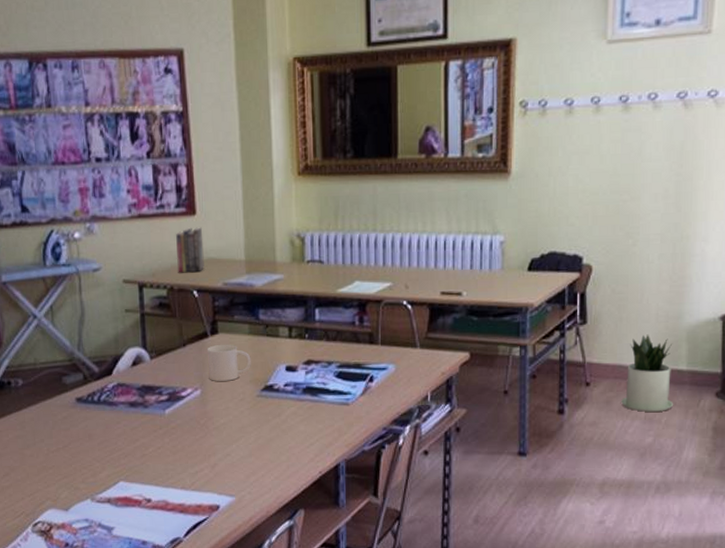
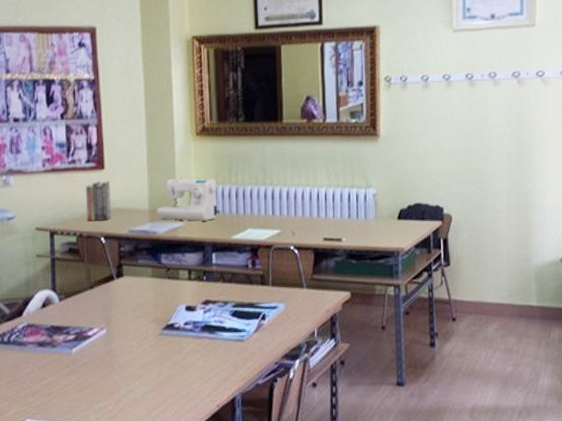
mug: present [206,344,251,381] -> none [112,286,154,321]
sewing machine: none [254,223,322,274] -> present [156,177,218,222]
planter: present [621,334,674,412] -> none [483,274,529,344]

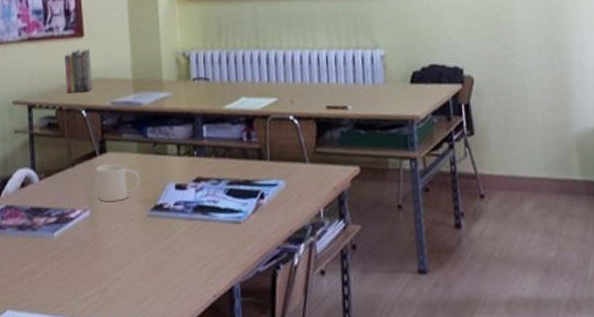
mug: none [112,286,154,321] -> present [95,163,141,202]
sewing machine: present [156,177,218,222] -> none [140,42,207,91]

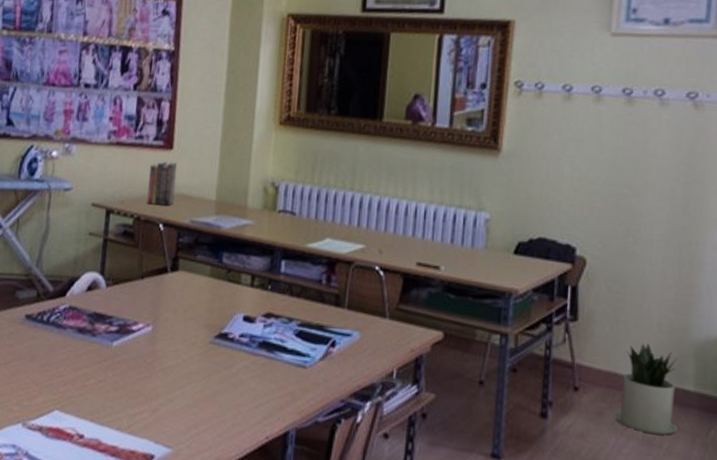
mug: present [95,163,141,202] -> none [162,282,209,322]
planter: none [518,144,573,224] -> present [615,343,678,435]

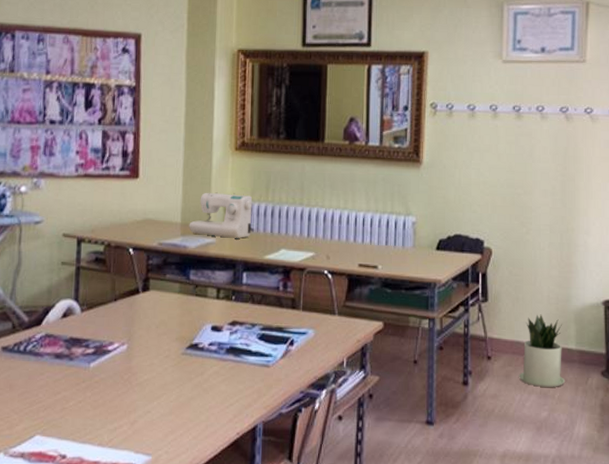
books: present [147,161,177,207] -> none [116,189,144,232]
sewing machine: none [224,169,296,223] -> present [189,192,253,239]

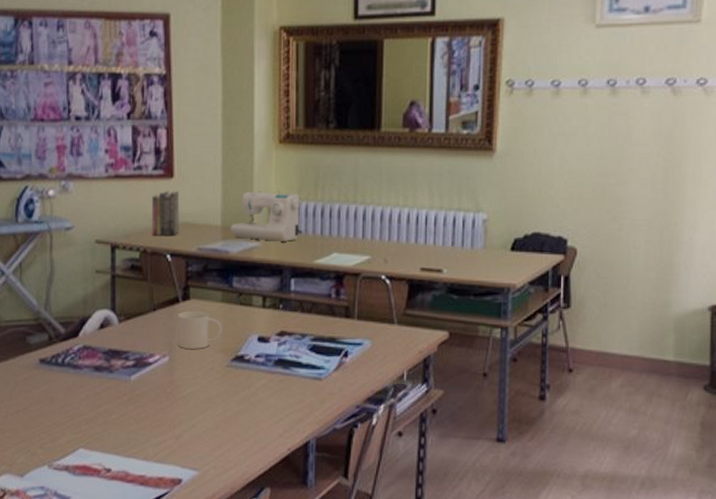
books: none [116,189,144,232] -> present [151,190,180,236]
mug: none [136,301,179,337] -> present [177,310,222,349]
planter: present [519,314,566,387] -> none [605,322,660,403]

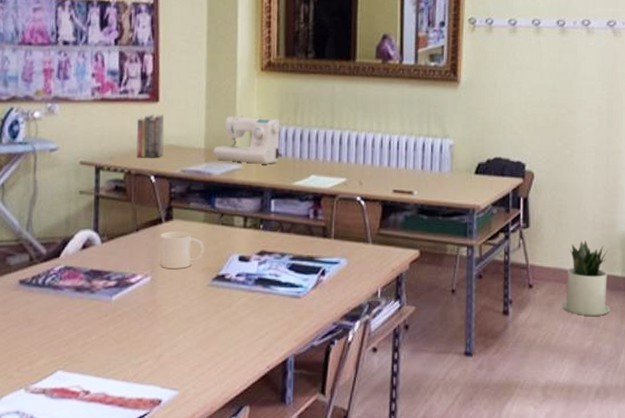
planter: none [605,322,660,403] -> present [562,240,611,316]

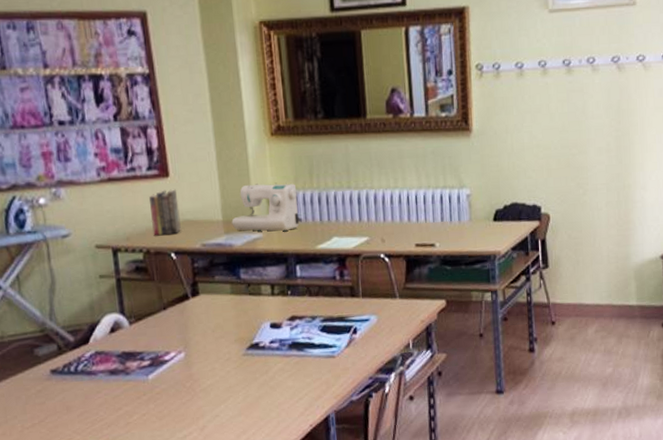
mug: present [159,231,204,269] -> none [188,304,235,343]
planter: present [562,240,611,316] -> none [583,274,628,345]

